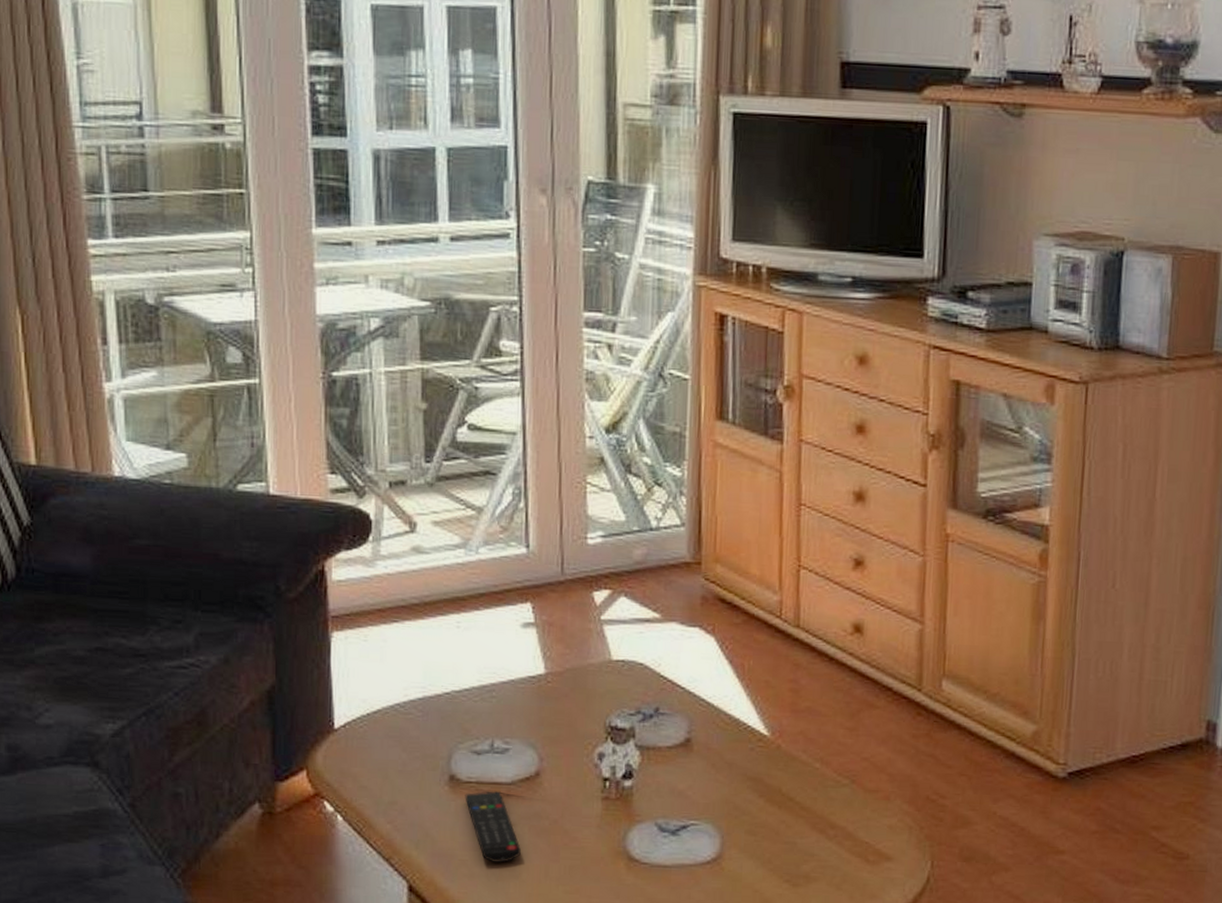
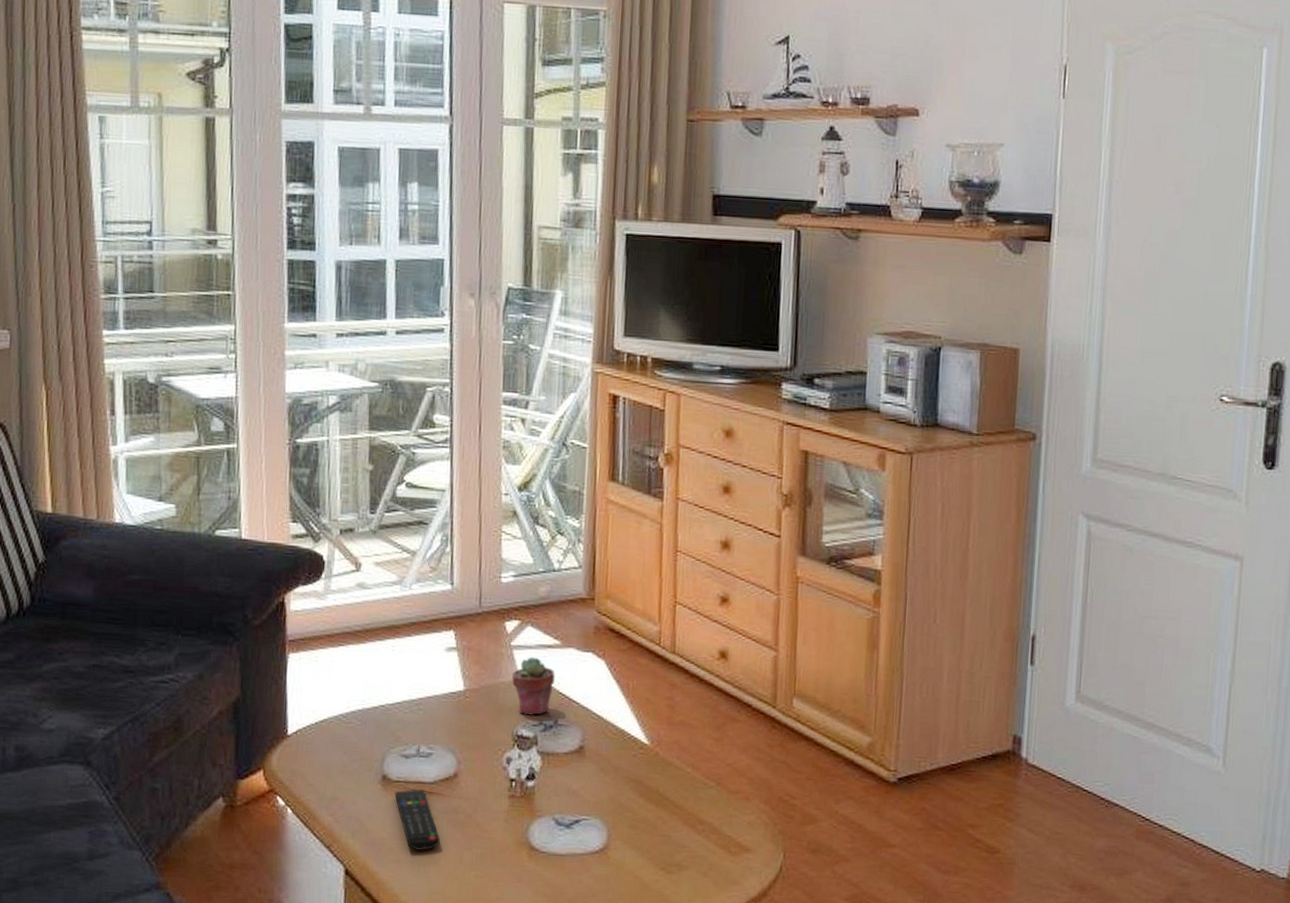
potted succulent: none [603,633,656,704] -> present [512,657,556,716]

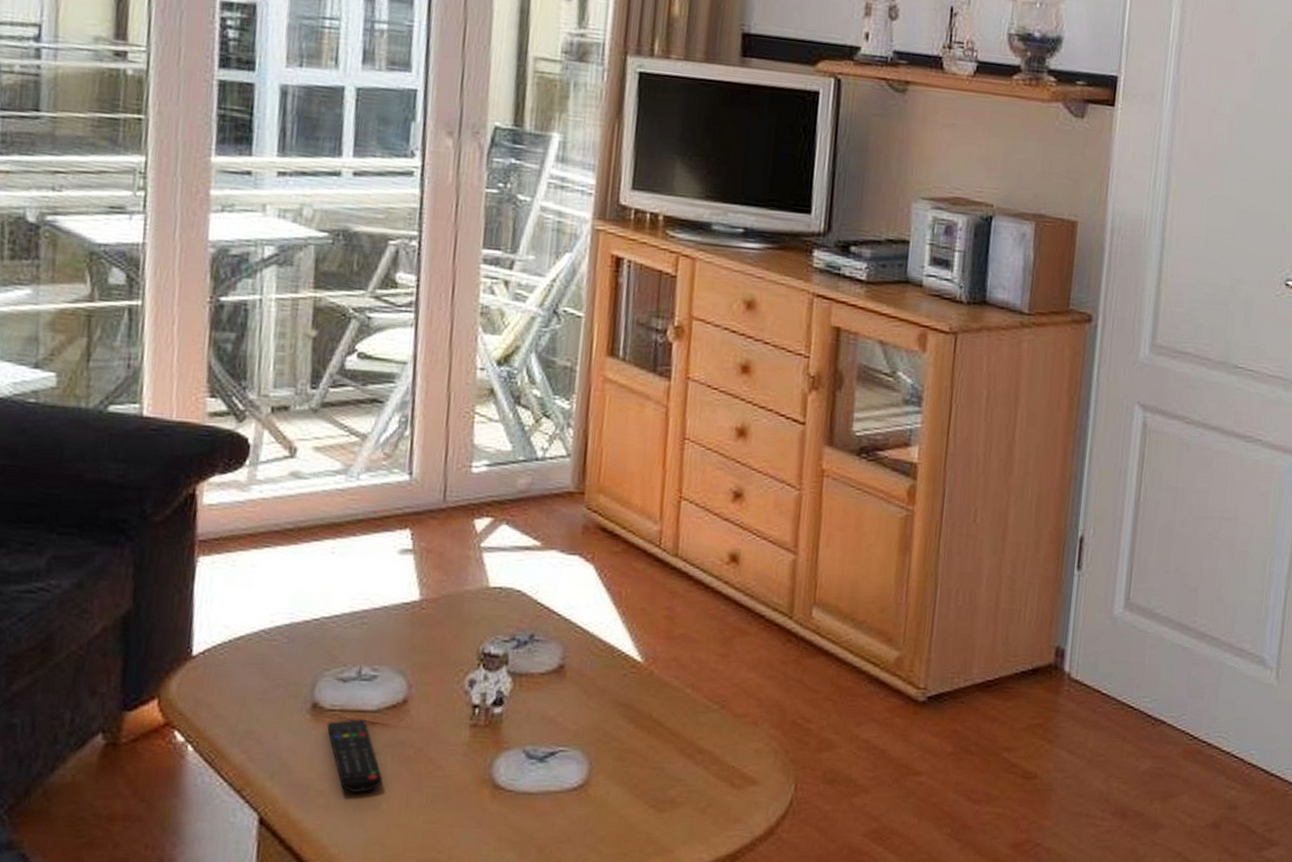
potted succulent: present [512,657,556,716] -> none [480,561,534,630]

